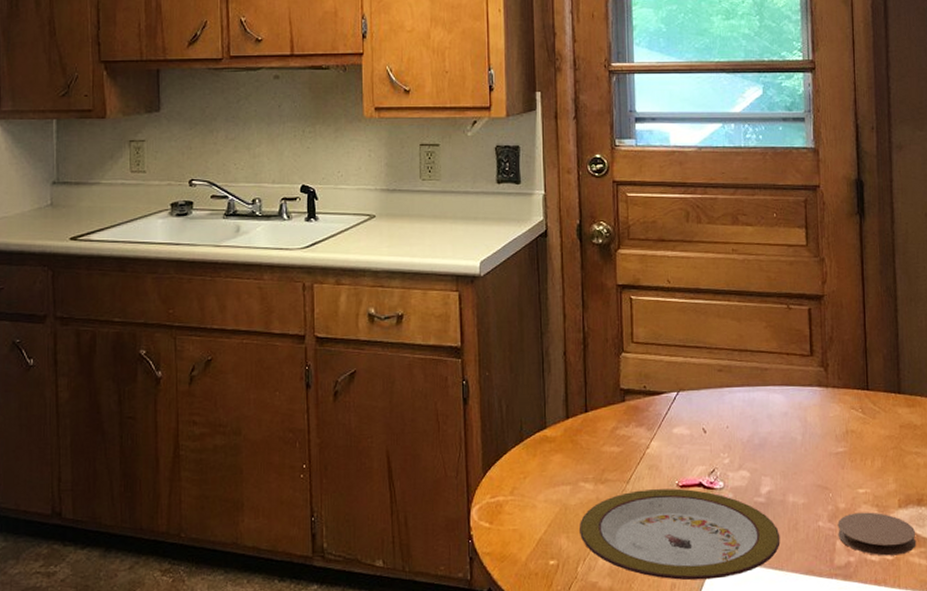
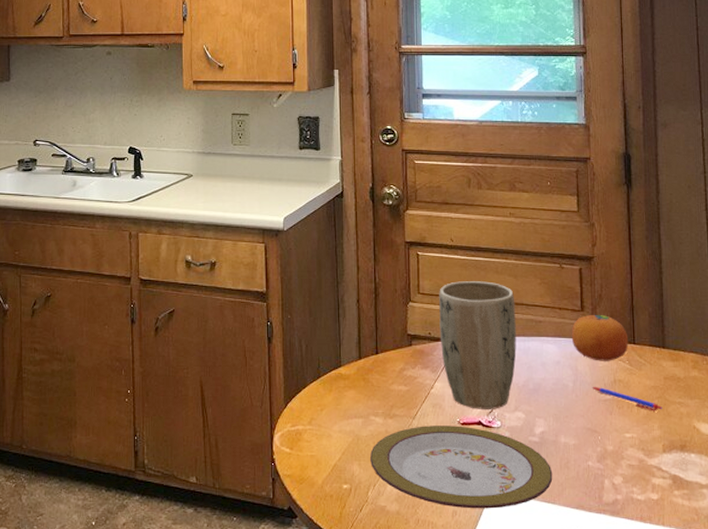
plant pot: none [655,326,740,470] -> present [439,281,517,409]
fruit: none [800,359,862,411] -> present [571,315,629,361]
pen: none [822,438,898,464] -> present [592,386,663,411]
coaster: present [837,512,917,556] -> none [606,455,680,496]

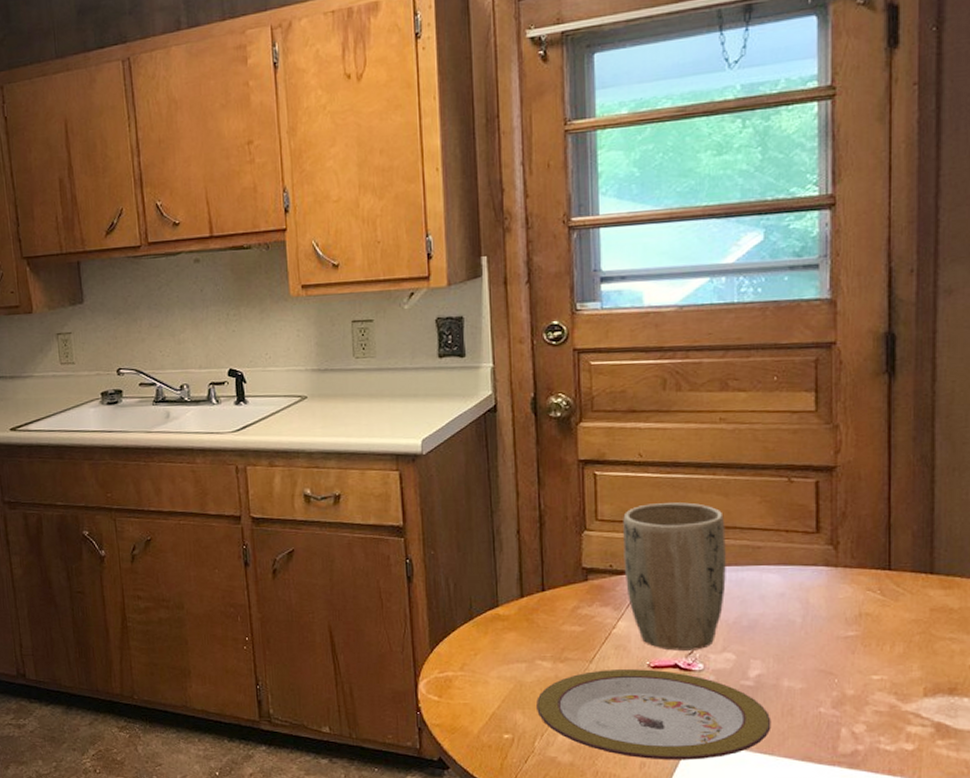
fruit: present [571,315,629,361] -> none [801,537,882,592]
pen: present [592,386,663,411] -> none [827,621,926,649]

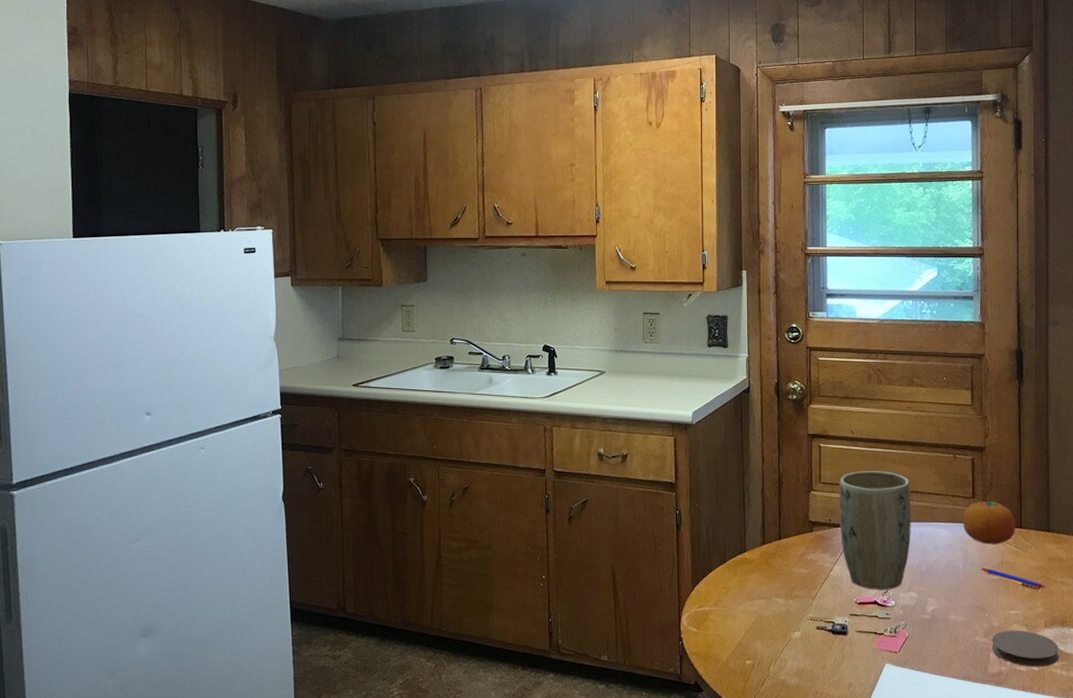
plate: present [537,669,771,760] -> none [772,605,942,681]
fruit: none [801,537,882,592] -> present [963,502,1016,545]
pen: none [827,621,926,649] -> present [980,567,1046,590]
coaster: none [843,700,945,746] -> present [992,630,1059,667]

